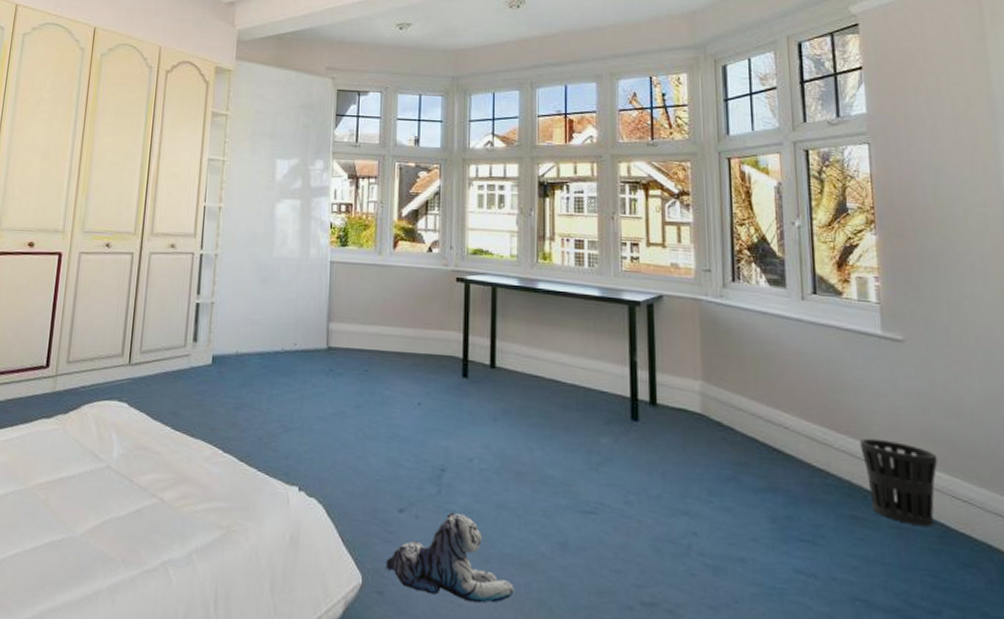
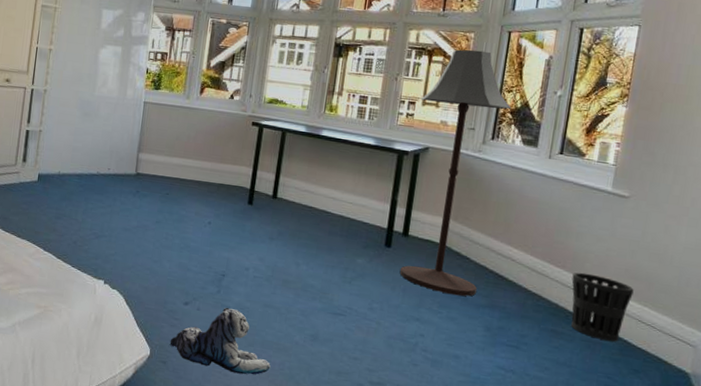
floor lamp: none [643,180,750,479] -> present [399,49,512,297]

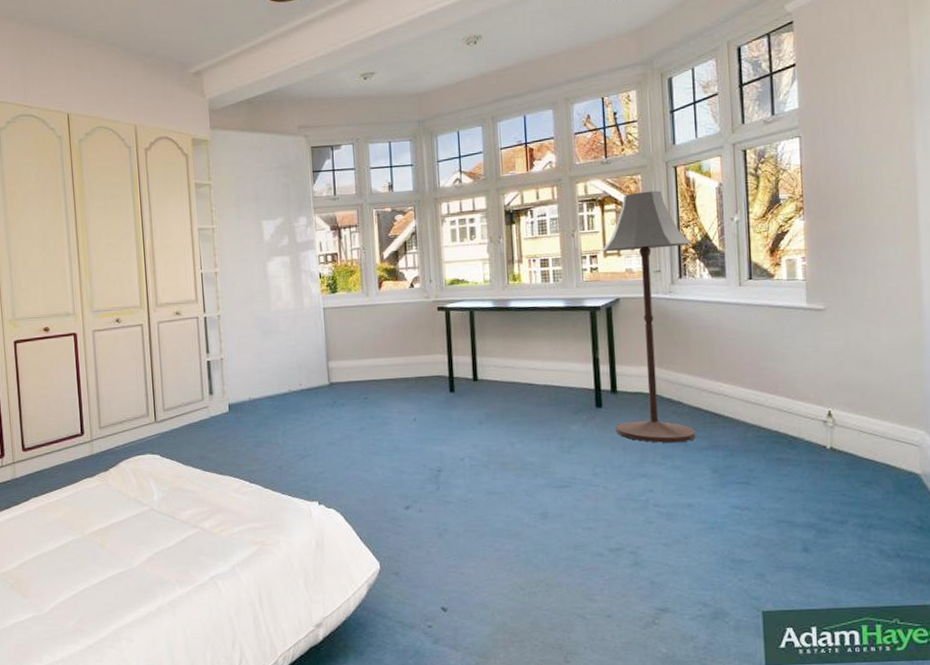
plush toy: present [170,307,271,375] -> none [398,503,506,570]
wastebasket: present [571,272,634,342] -> none [786,393,849,458]

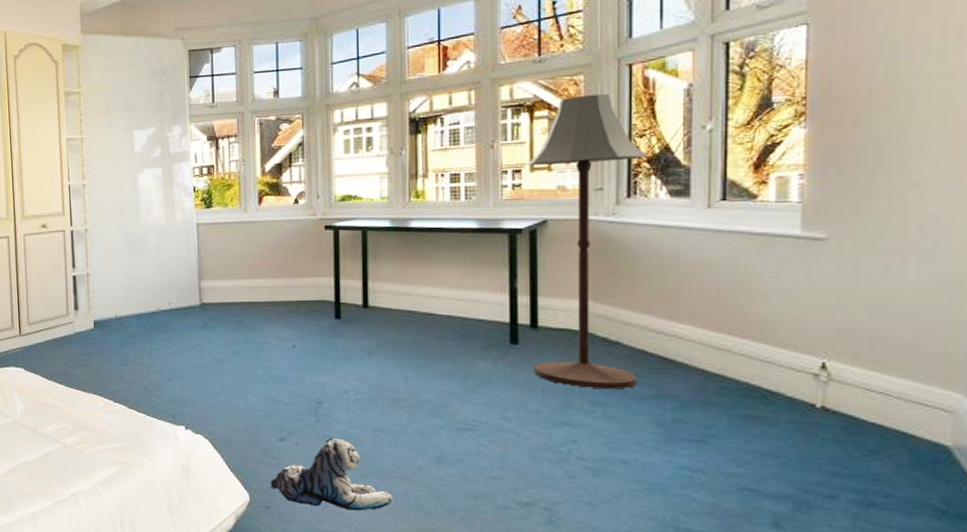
plush toy: none [398,503,506,570] -> present [270,438,393,511]

